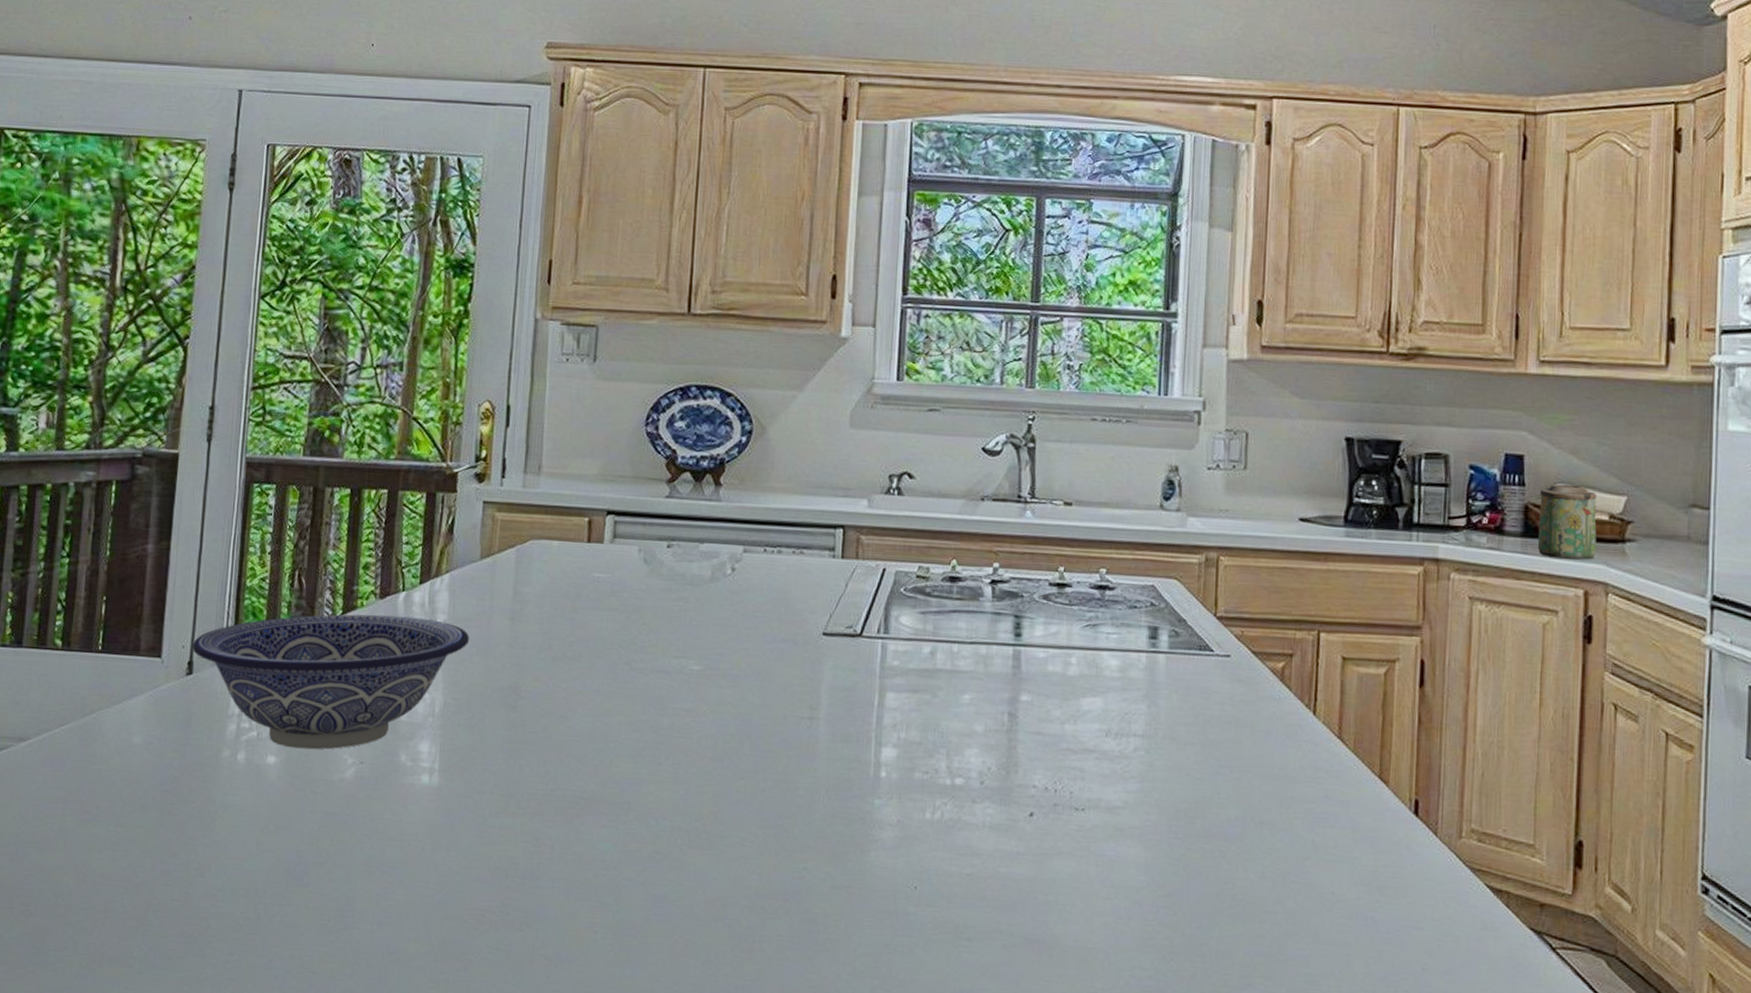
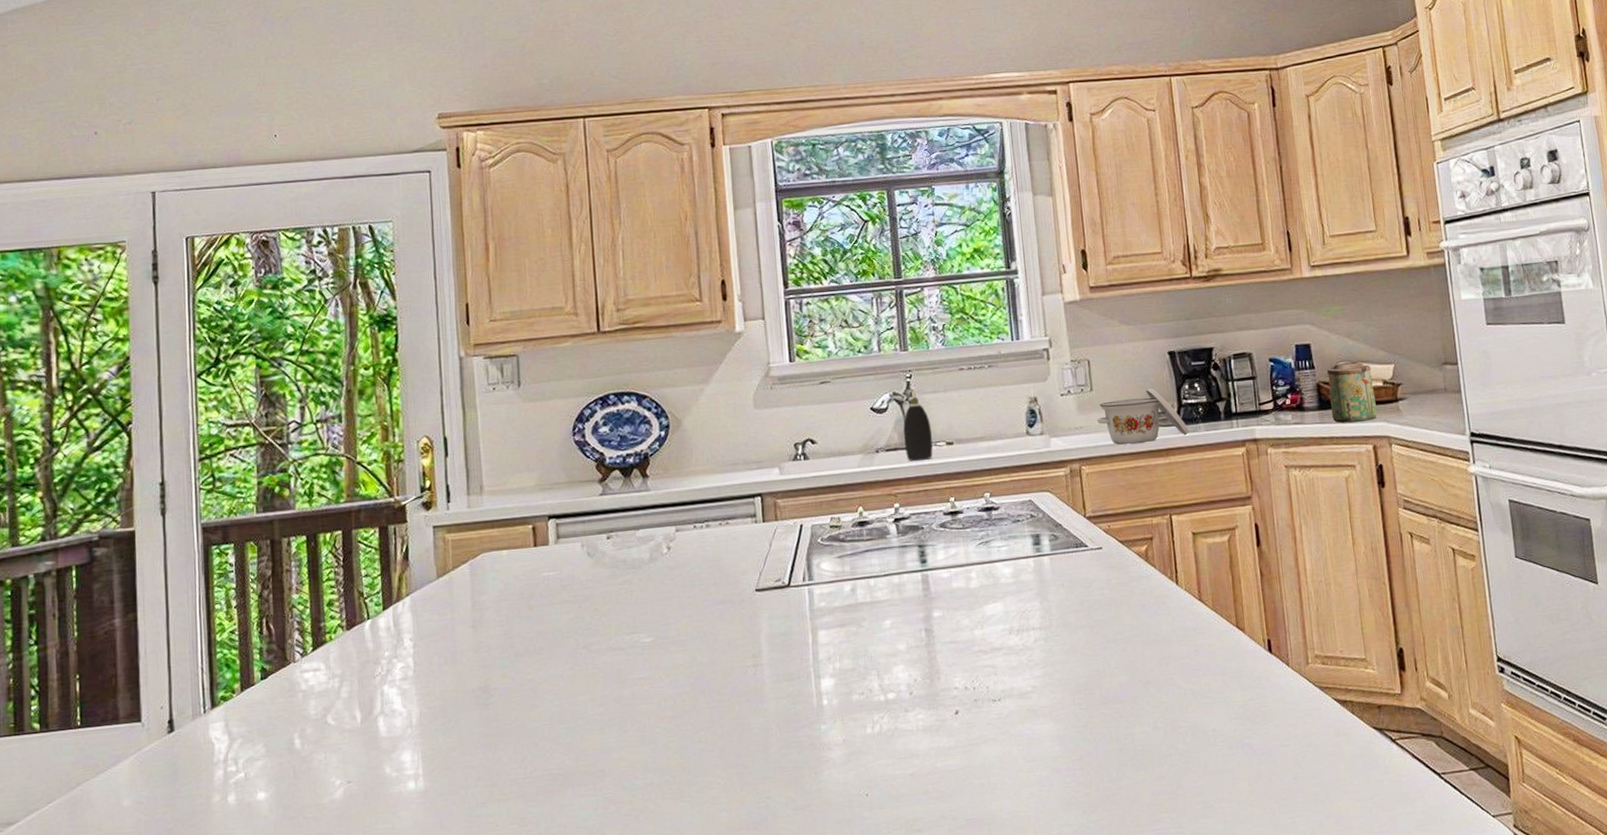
decorative bowl: present [192,614,470,750] -> none [170,640,437,782]
soap dispenser: none [1015,434,1050,519] -> present [903,389,933,462]
cooking pot: none [1246,477,1356,541] -> present [1097,388,1189,445]

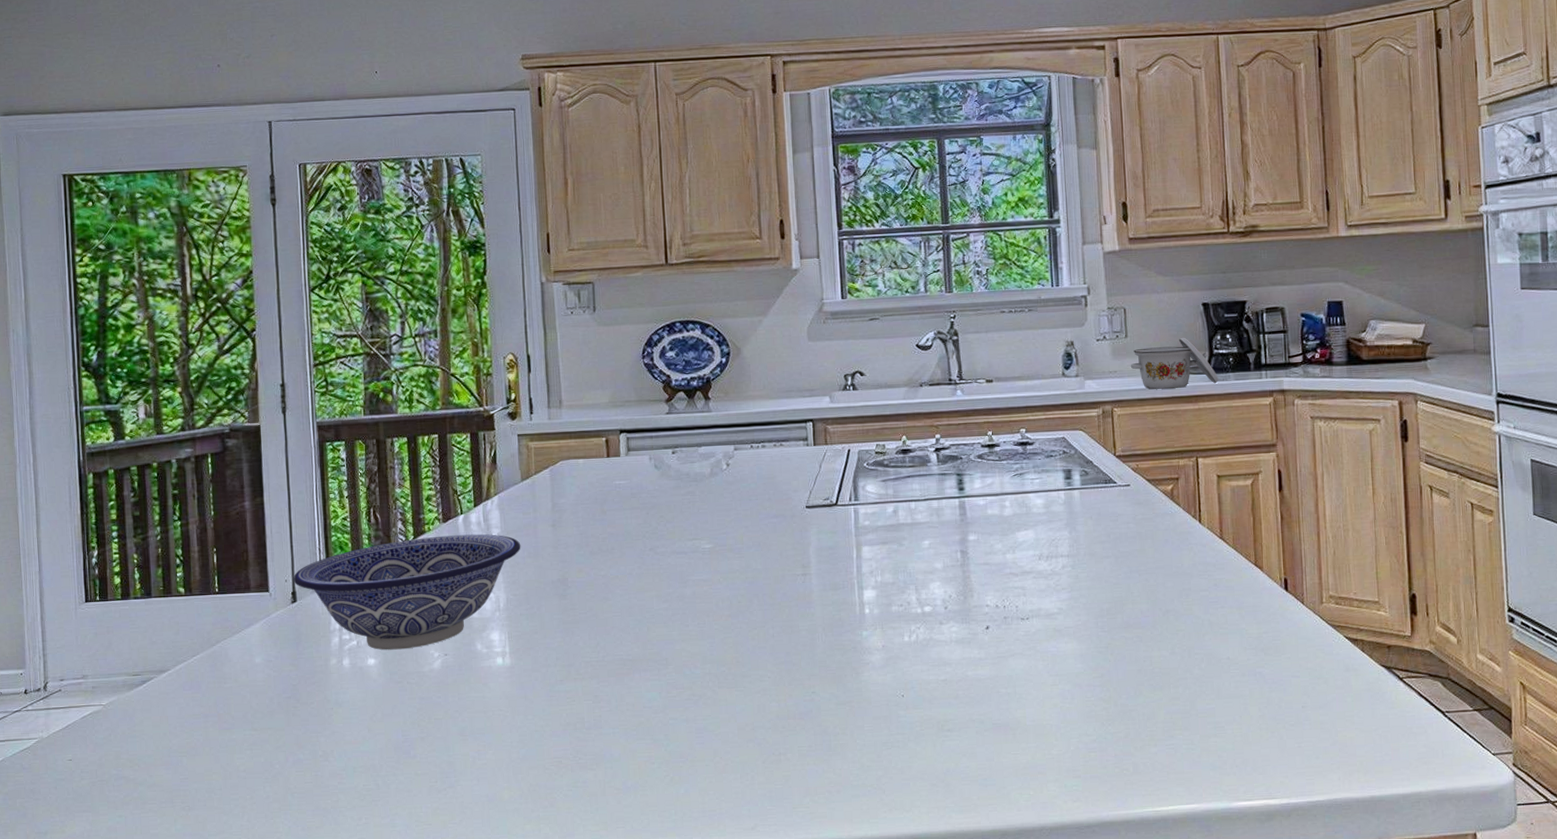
decorative bowl: none [170,640,437,782] -> present [293,534,521,650]
soap dispenser: present [903,389,933,462] -> none [946,329,973,397]
canister: present [1327,361,1377,423] -> none [1358,319,1405,378]

